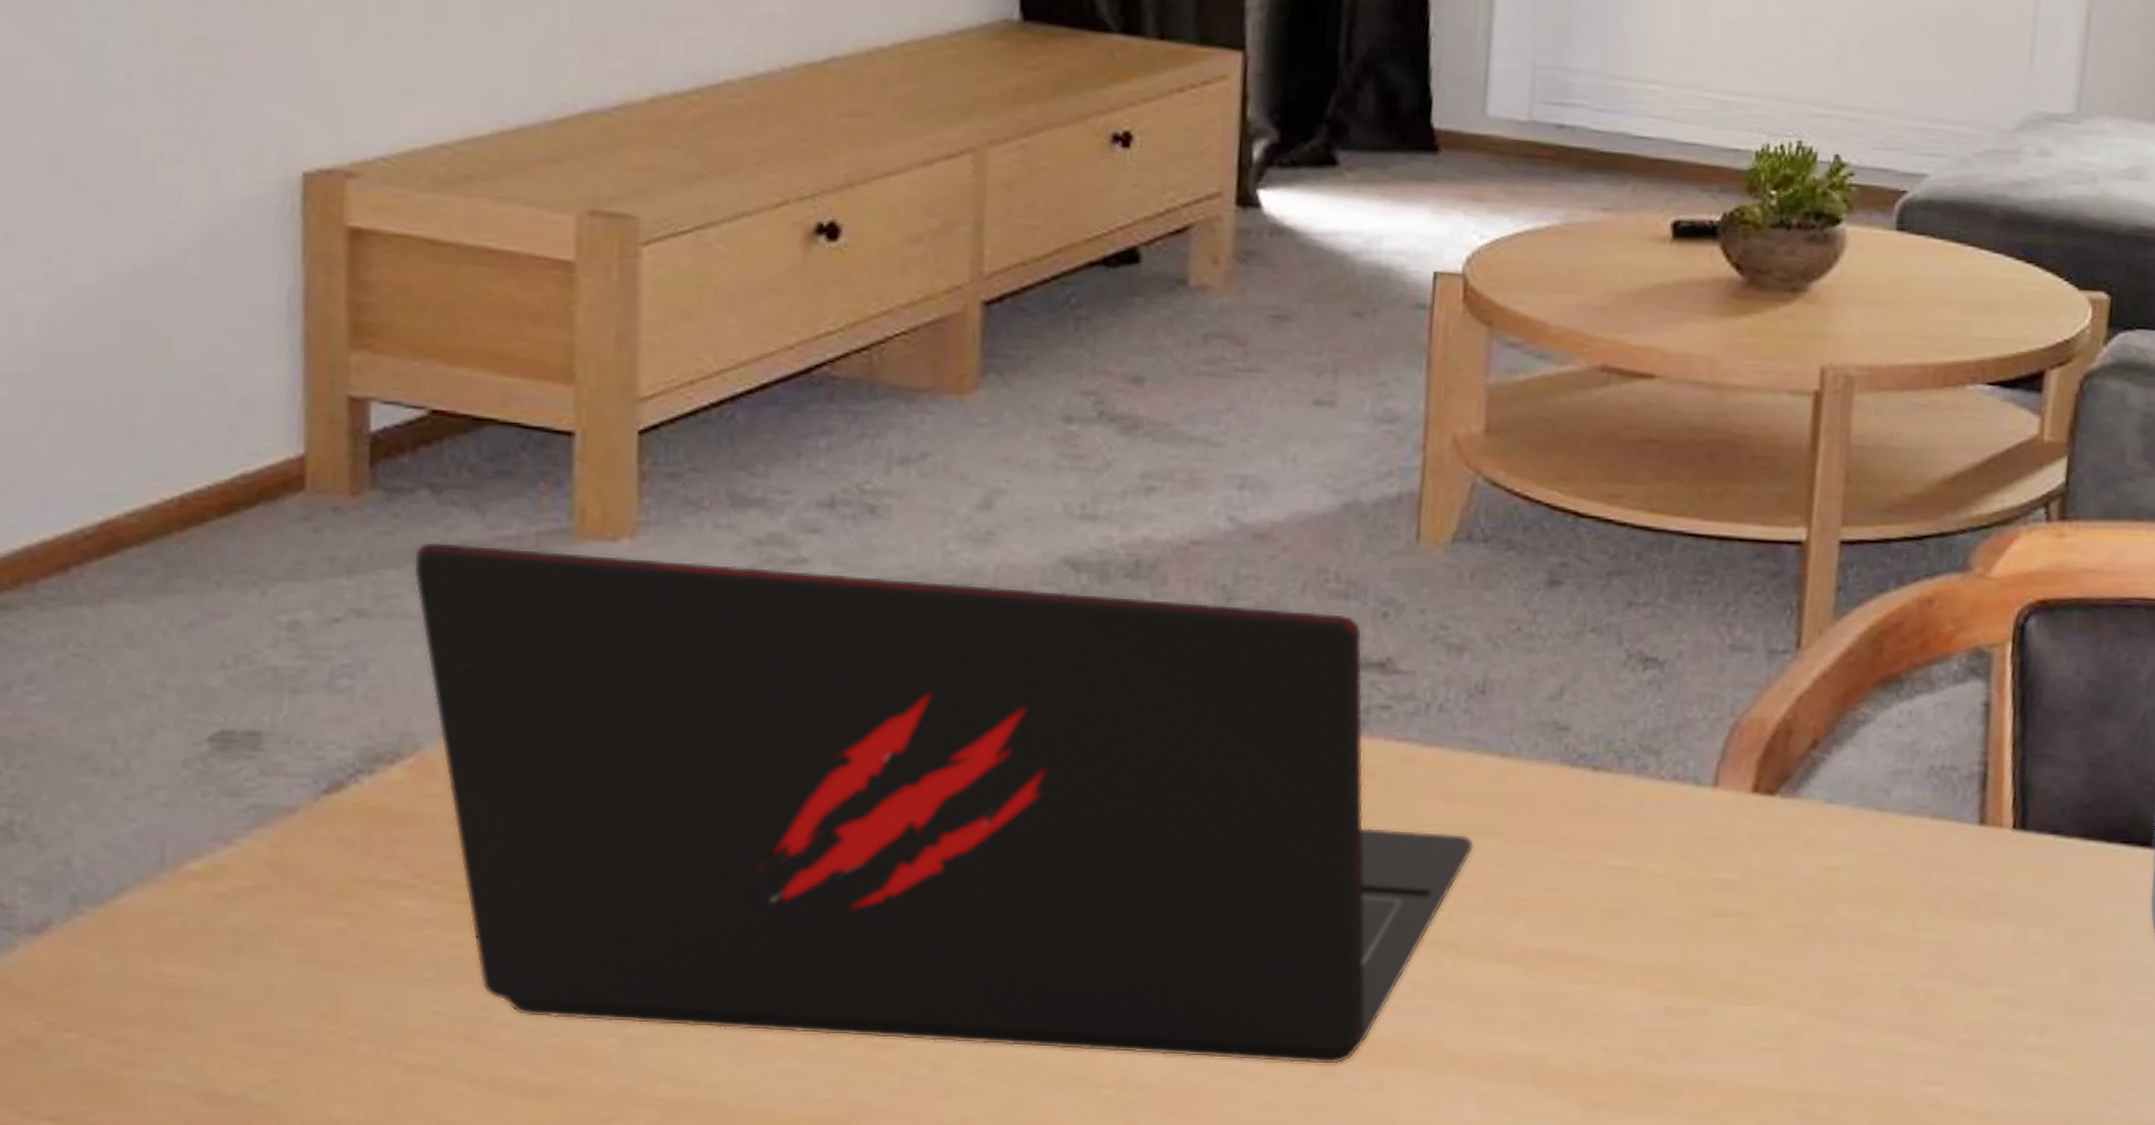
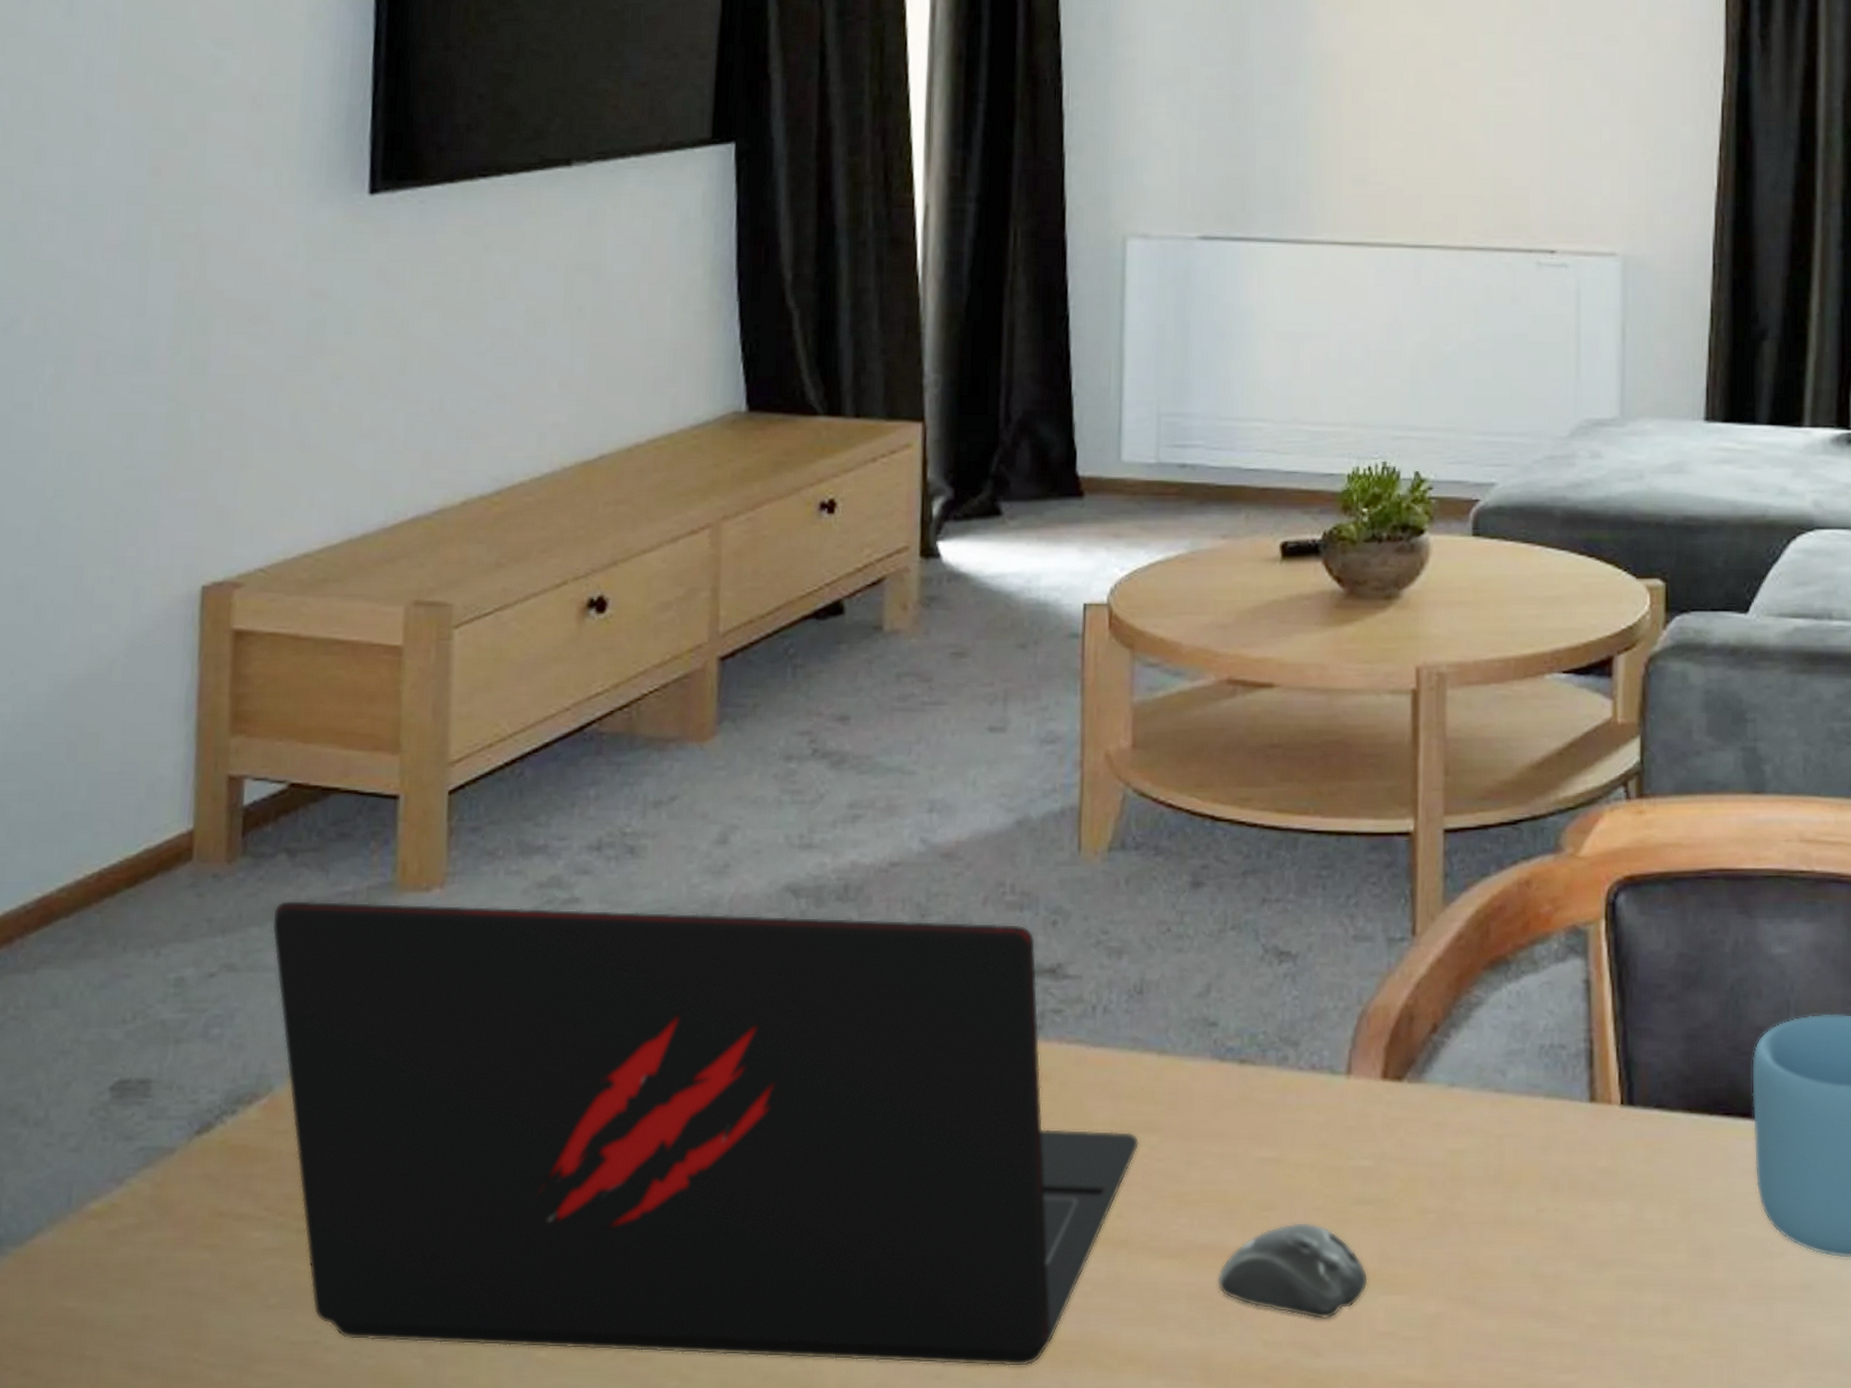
computer mouse: none [1555,931,1724,1028] -> present [1216,1221,1368,1320]

